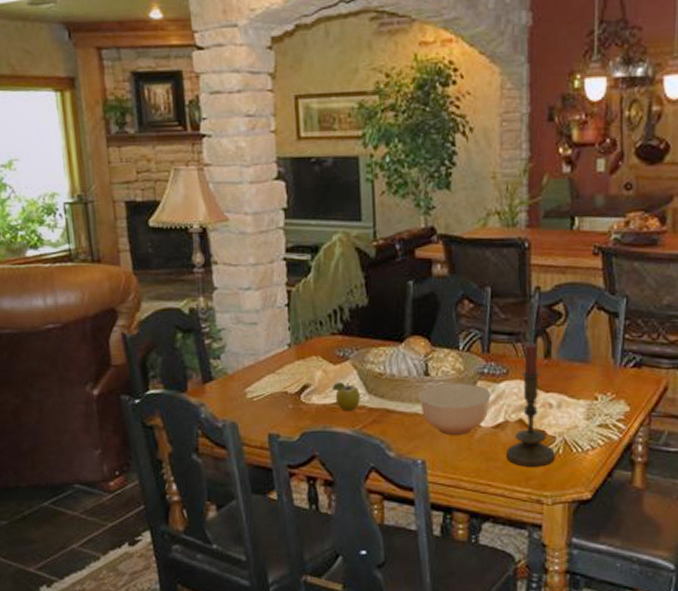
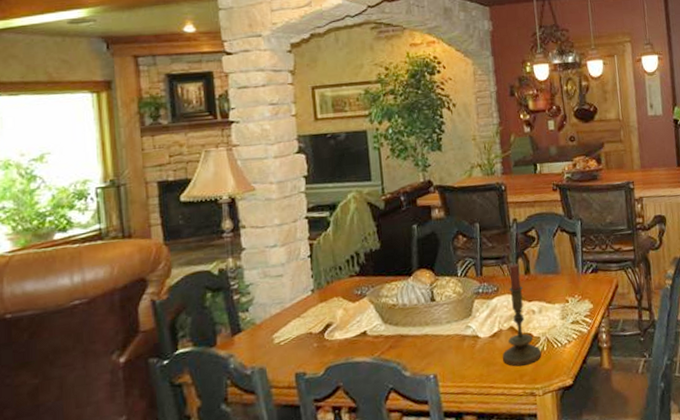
fruit: present [332,381,360,412] -> none [352,316,378,342]
bowl: present [419,382,491,435] -> none [427,302,487,349]

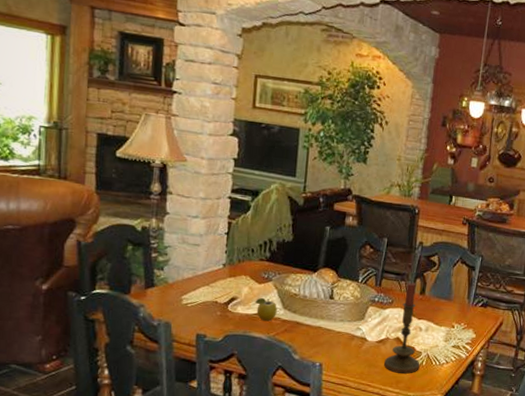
fruit: none [352,316,378,342] -> present [255,297,277,322]

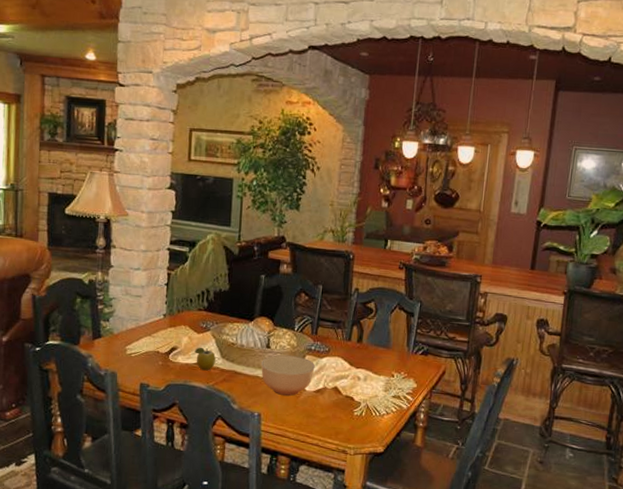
bowl: none [323,305,378,346] -> present [260,354,315,396]
candle: present [384,280,420,374] -> none [323,328,359,425]

